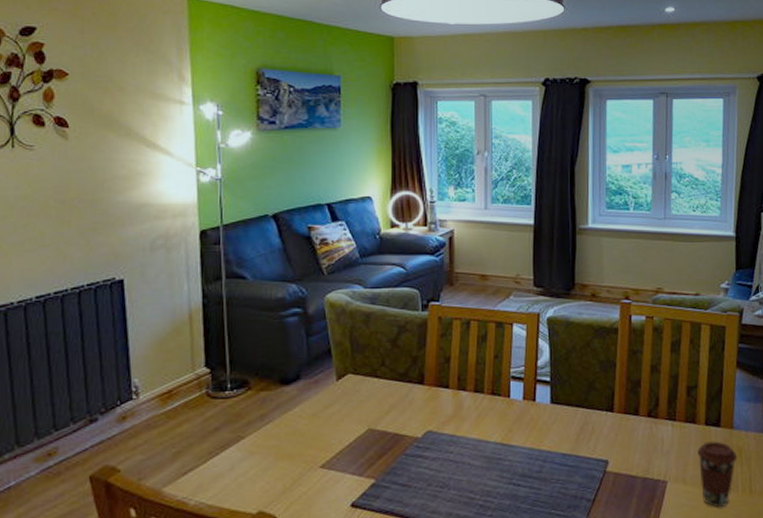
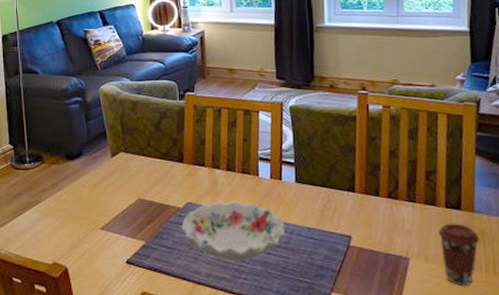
decorative bowl: none [419,427,537,496] -> present [181,201,285,261]

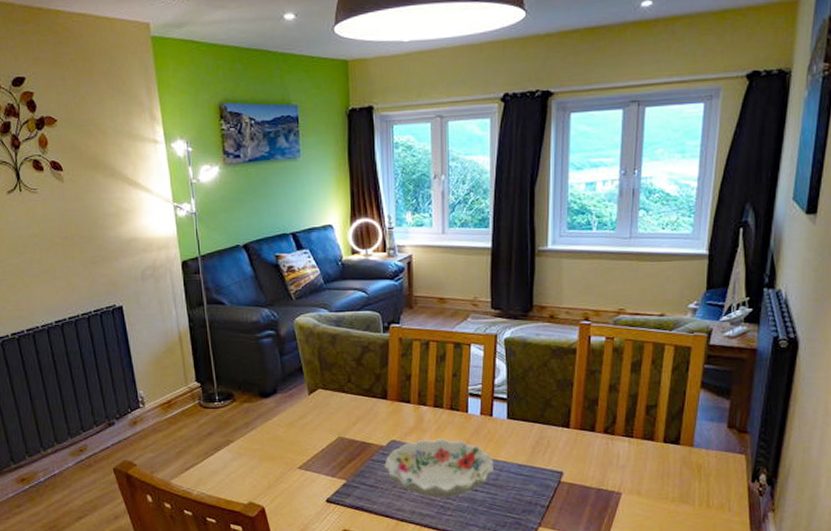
coffee cup: present [438,223,480,285] -> none [654,458,696,518]

